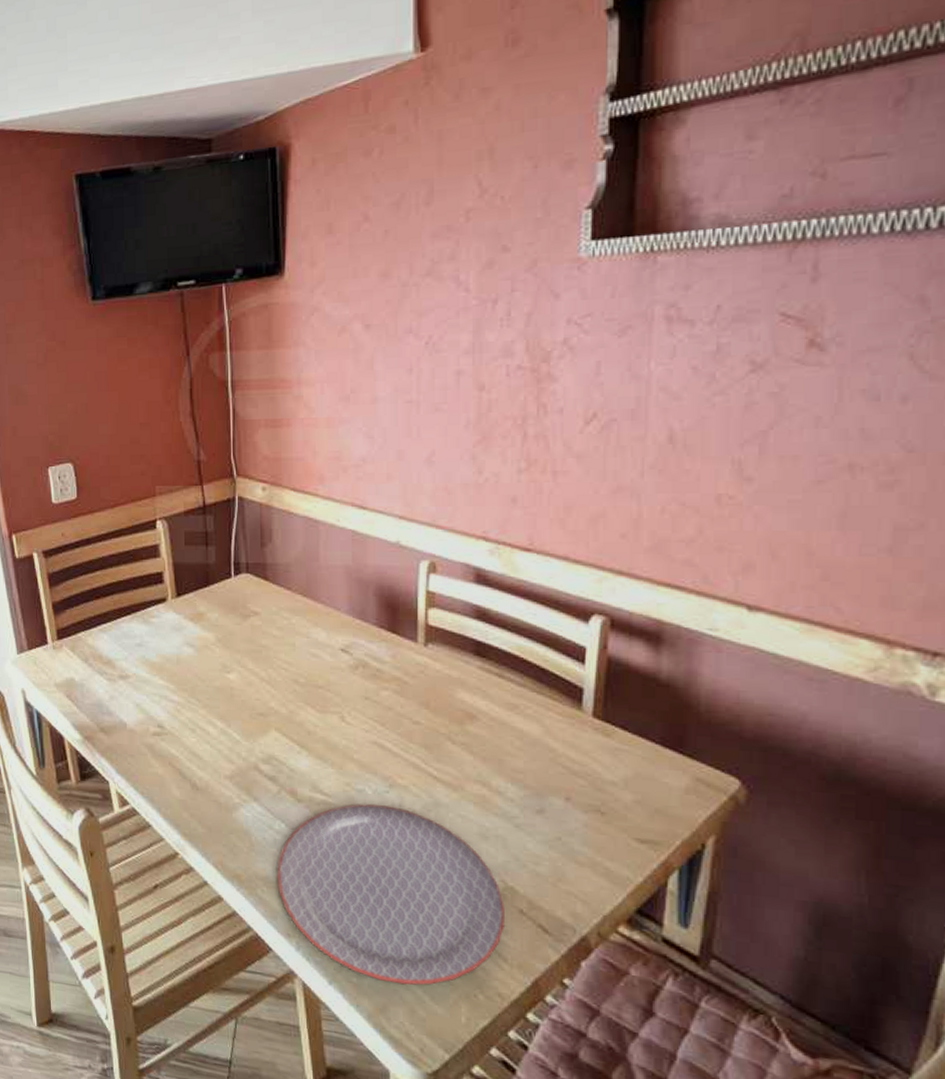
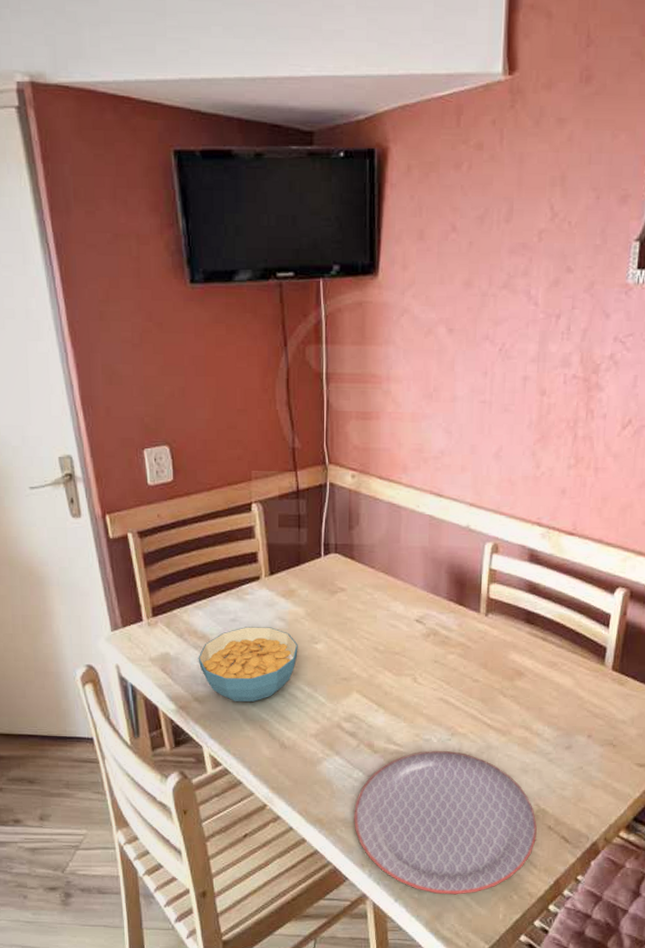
cereal bowl: none [103,652,209,735] -> present [198,627,298,702]

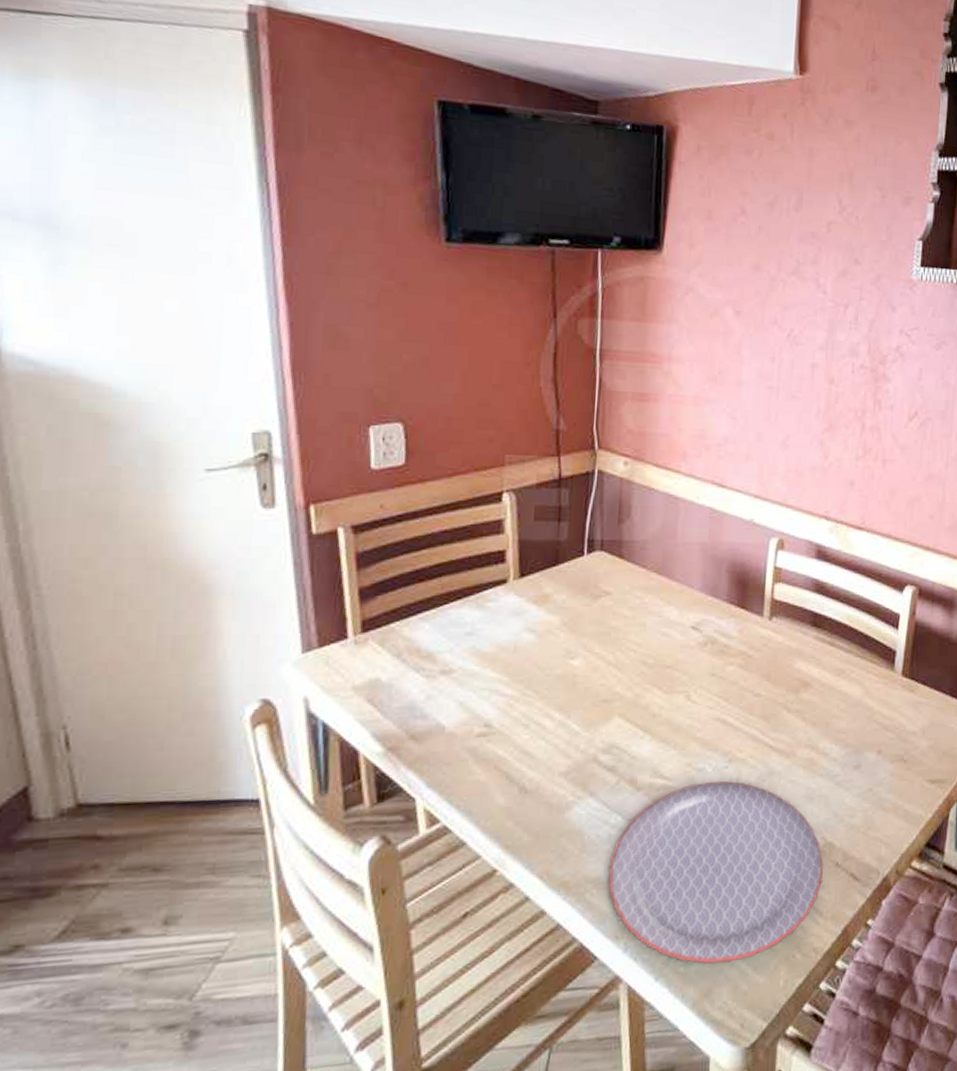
cereal bowl: present [198,627,298,702] -> none [418,641,550,737]

